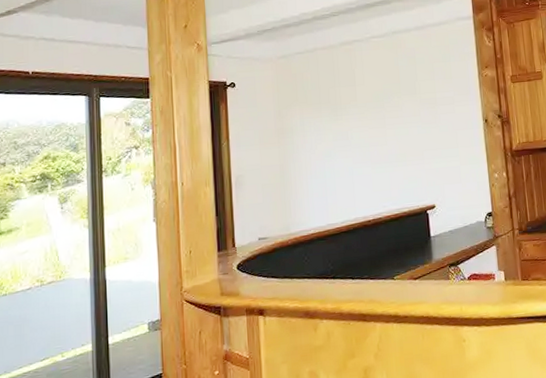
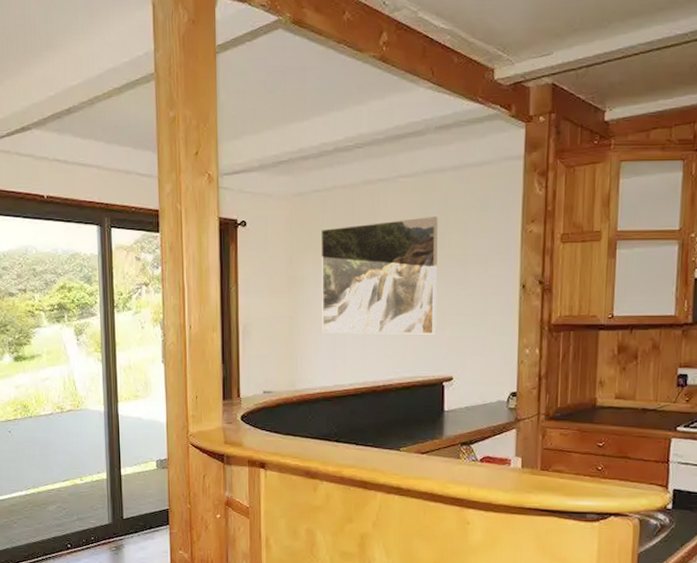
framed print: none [305,68,417,177] -> present [321,217,438,335]

